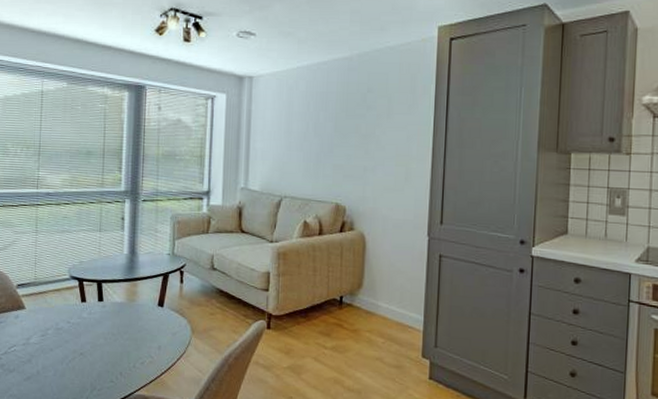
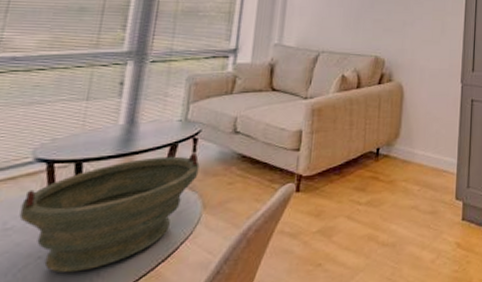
bowl: none [65,283,187,370] -> present [19,152,200,273]

